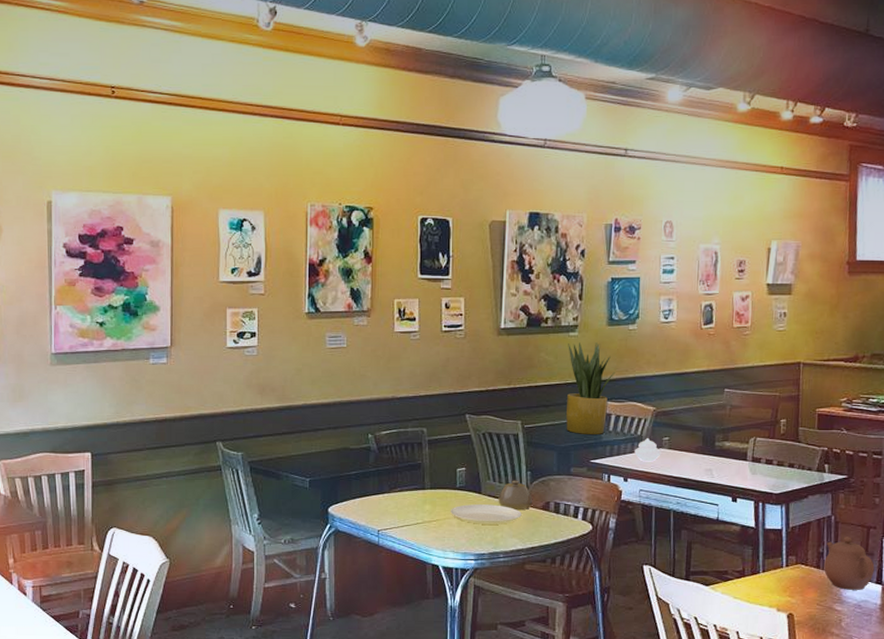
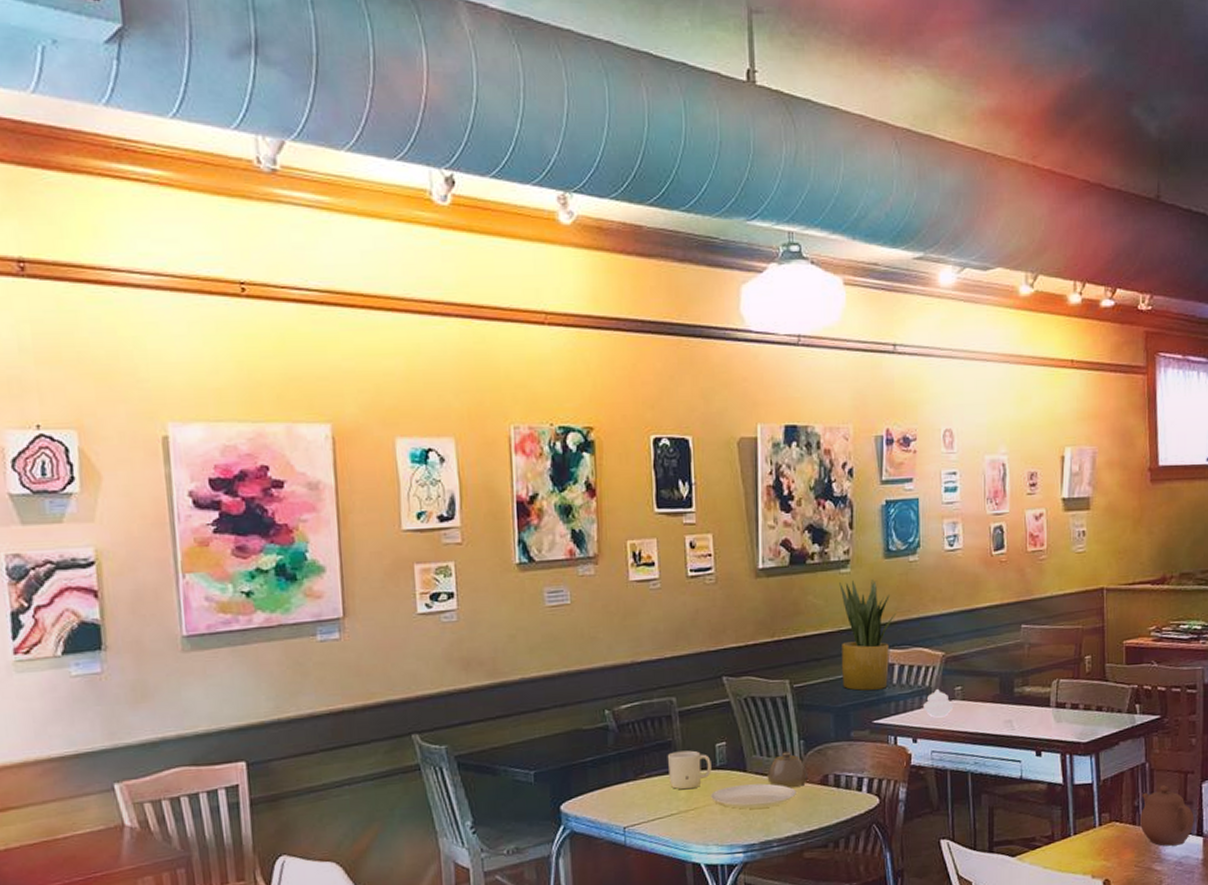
mug: none [416,472,453,504] -> present [667,750,712,790]

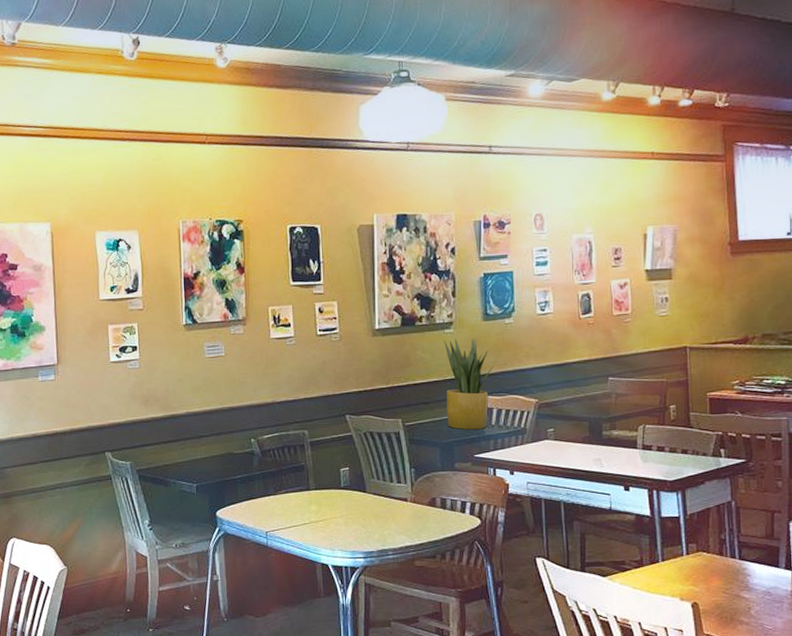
mug: present [667,750,712,790] -> none [300,473,337,505]
plate: present [710,783,796,809] -> none [335,502,408,523]
sugar bowl: present [767,751,809,789] -> none [383,477,419,508]
sugar bowl: present [923,689,954,718] -> none [519,430,547,454]
teapot: present [1140,785,1194,846] -> none [727,522,782,577]

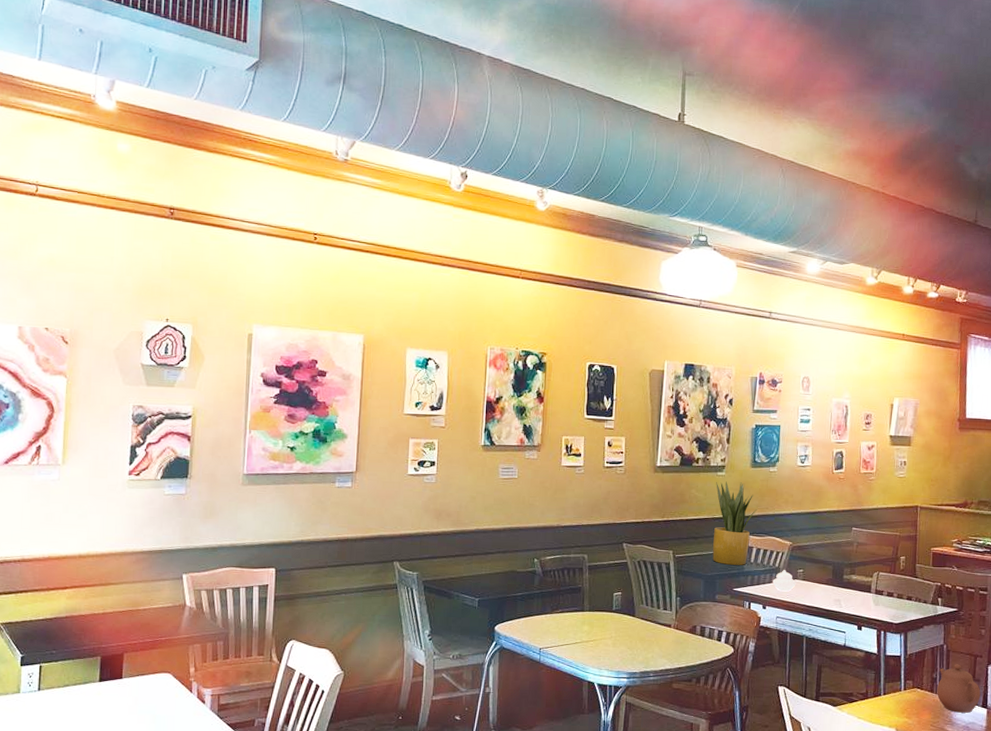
sugar bowl: none [519,430,547,454] -> present [773,570,796,592]
teapot: none [727,522,782,577] -> present [937,664,981,713]

